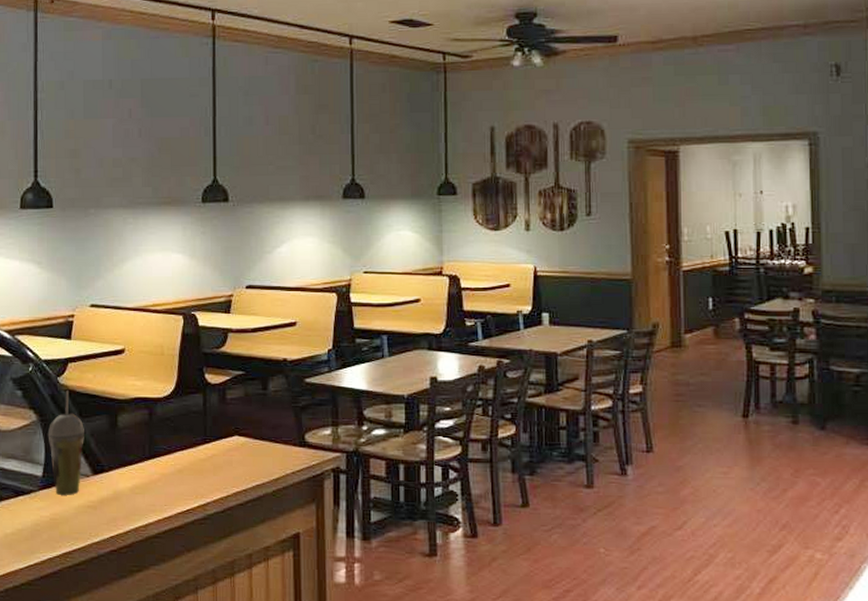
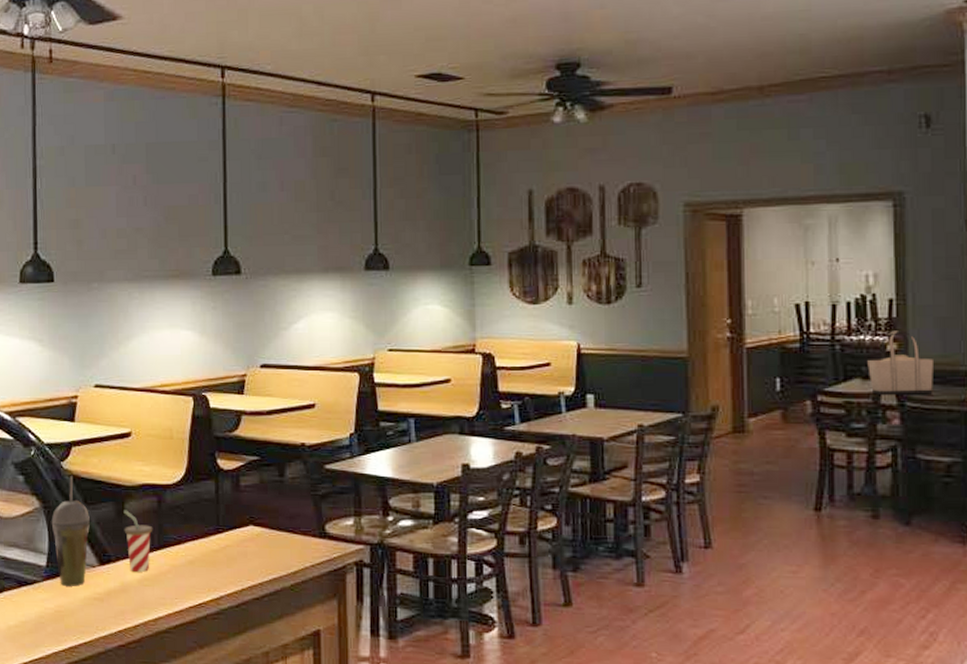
beverage cup: none [117,422,144,481] -> present [123,510,153,572]
shopping bag: none [788,255,844,314] -> present [867,330,933,396]

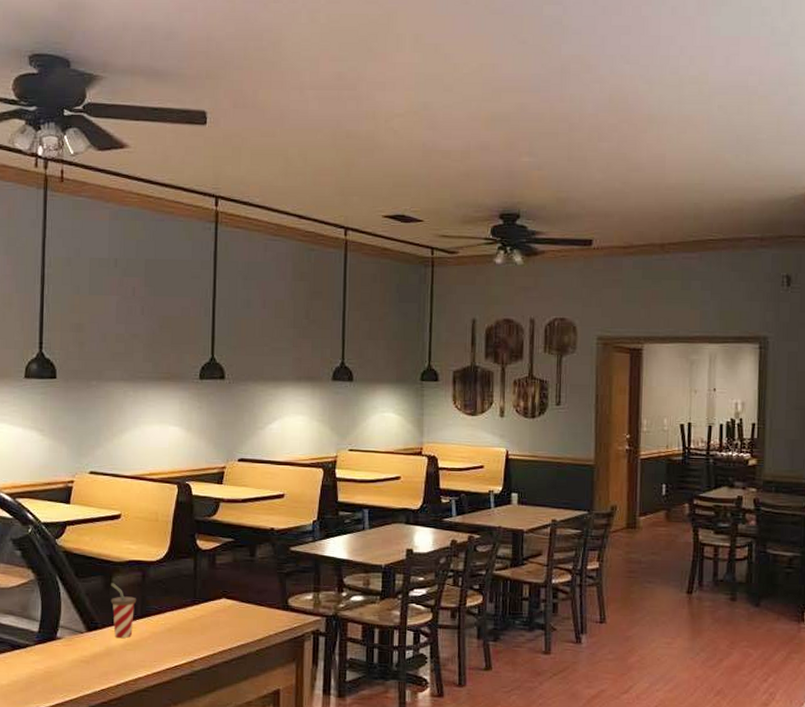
beverage cup: present [51,476,91,586] -> none [44,552,81,650]
shopping bag: present [867,330,933,396] -> none [733,449,783,502]

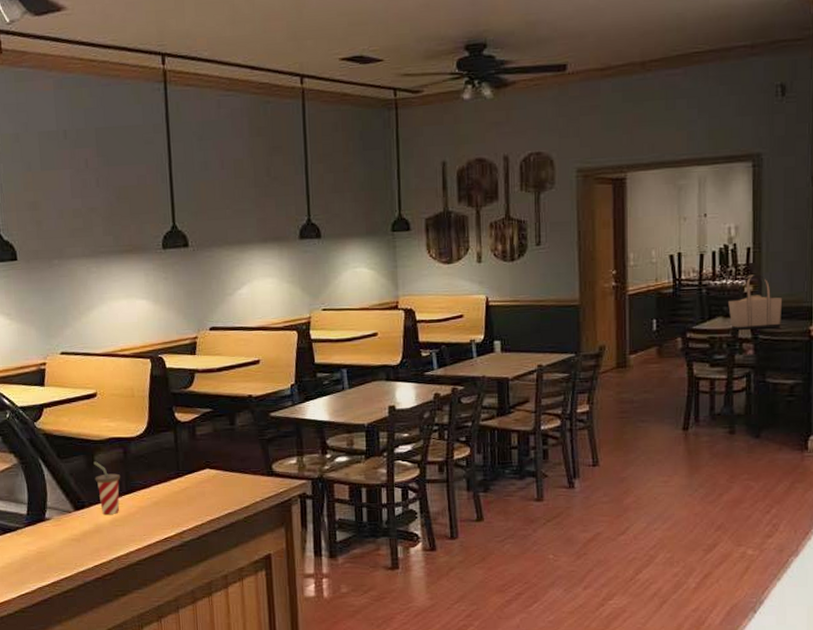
shopping bag: none [733,449,783,502] -> present [728,274,782,331]

